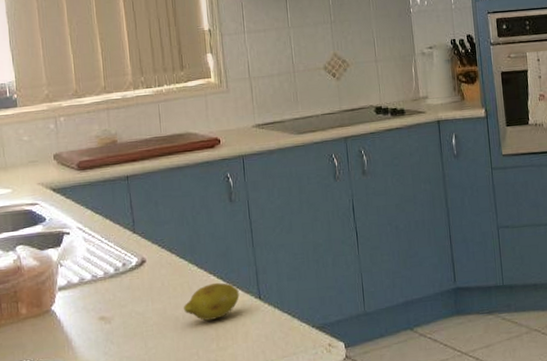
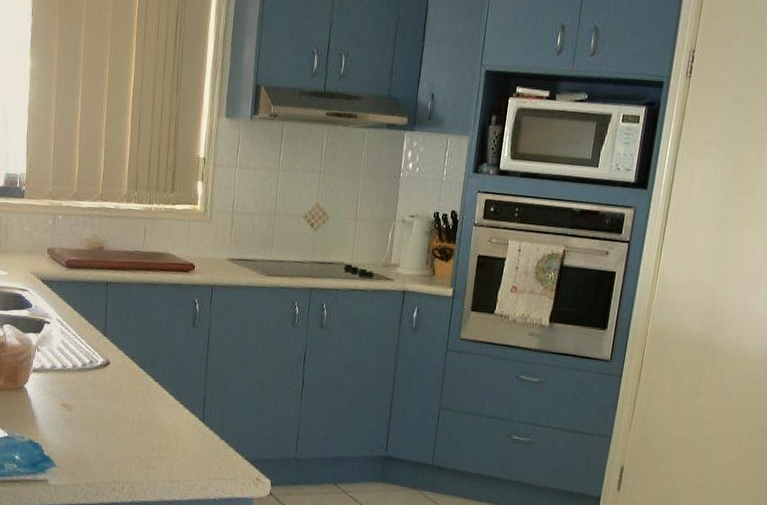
fruit: present [183,282,240,321] -> none [134,397,186,431]

